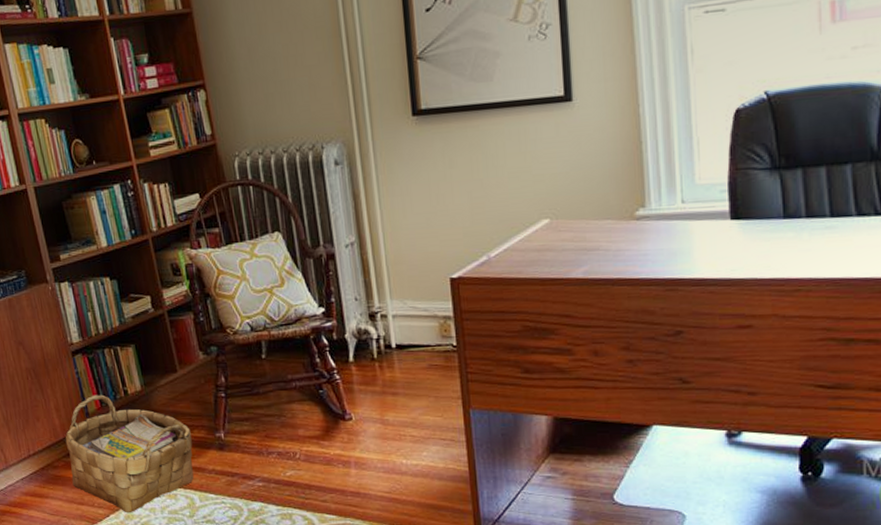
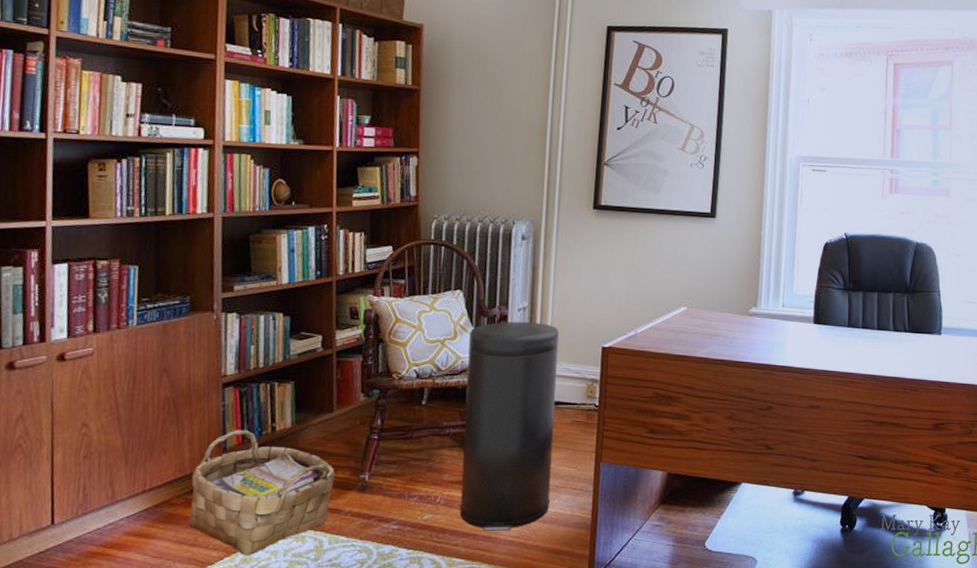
pedal bin: none [296,257,418,487] -> present [459,321,560,532]

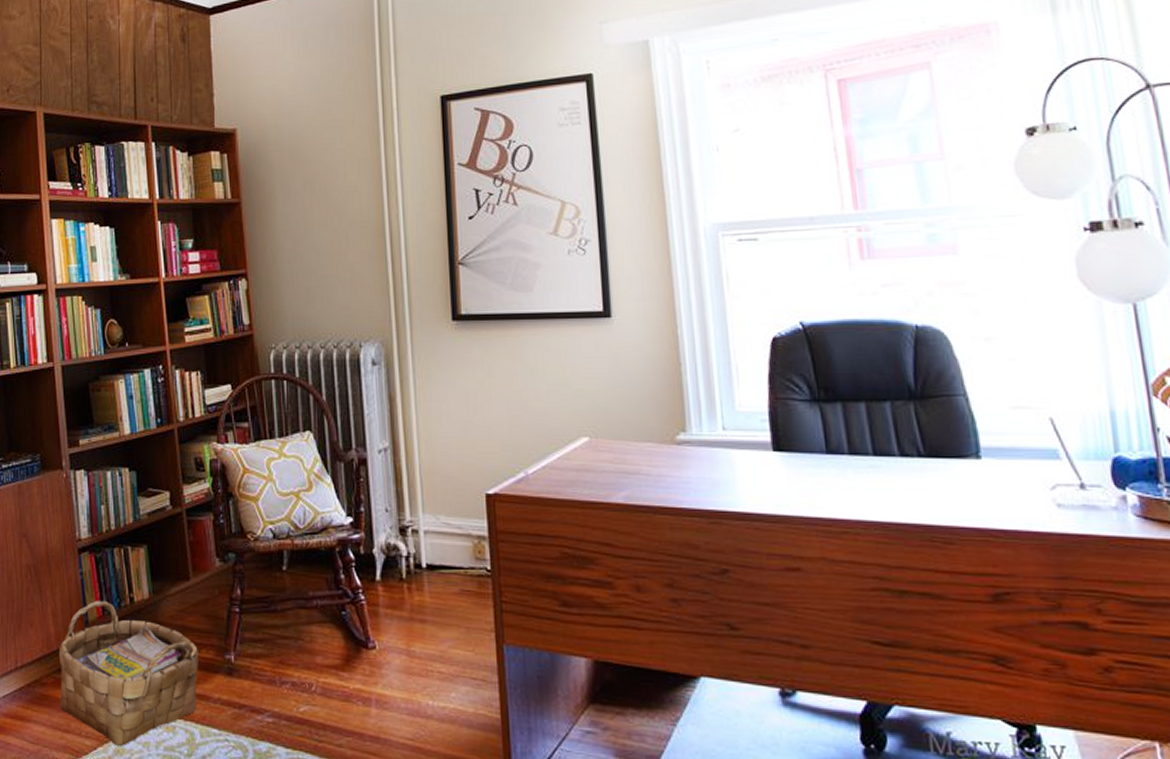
pedal bin: present [459,321,560,532] -> none [325,465,446,731]

